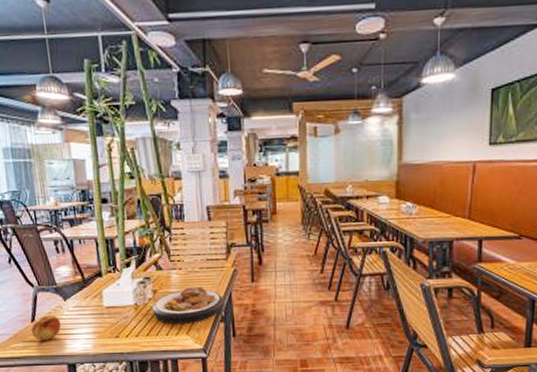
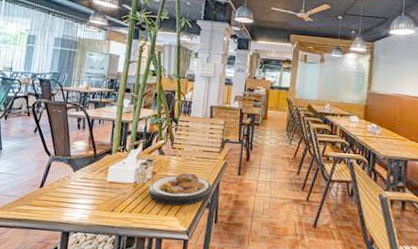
fruit: present [31,315,61,341] -> none [37,182,66,207]

